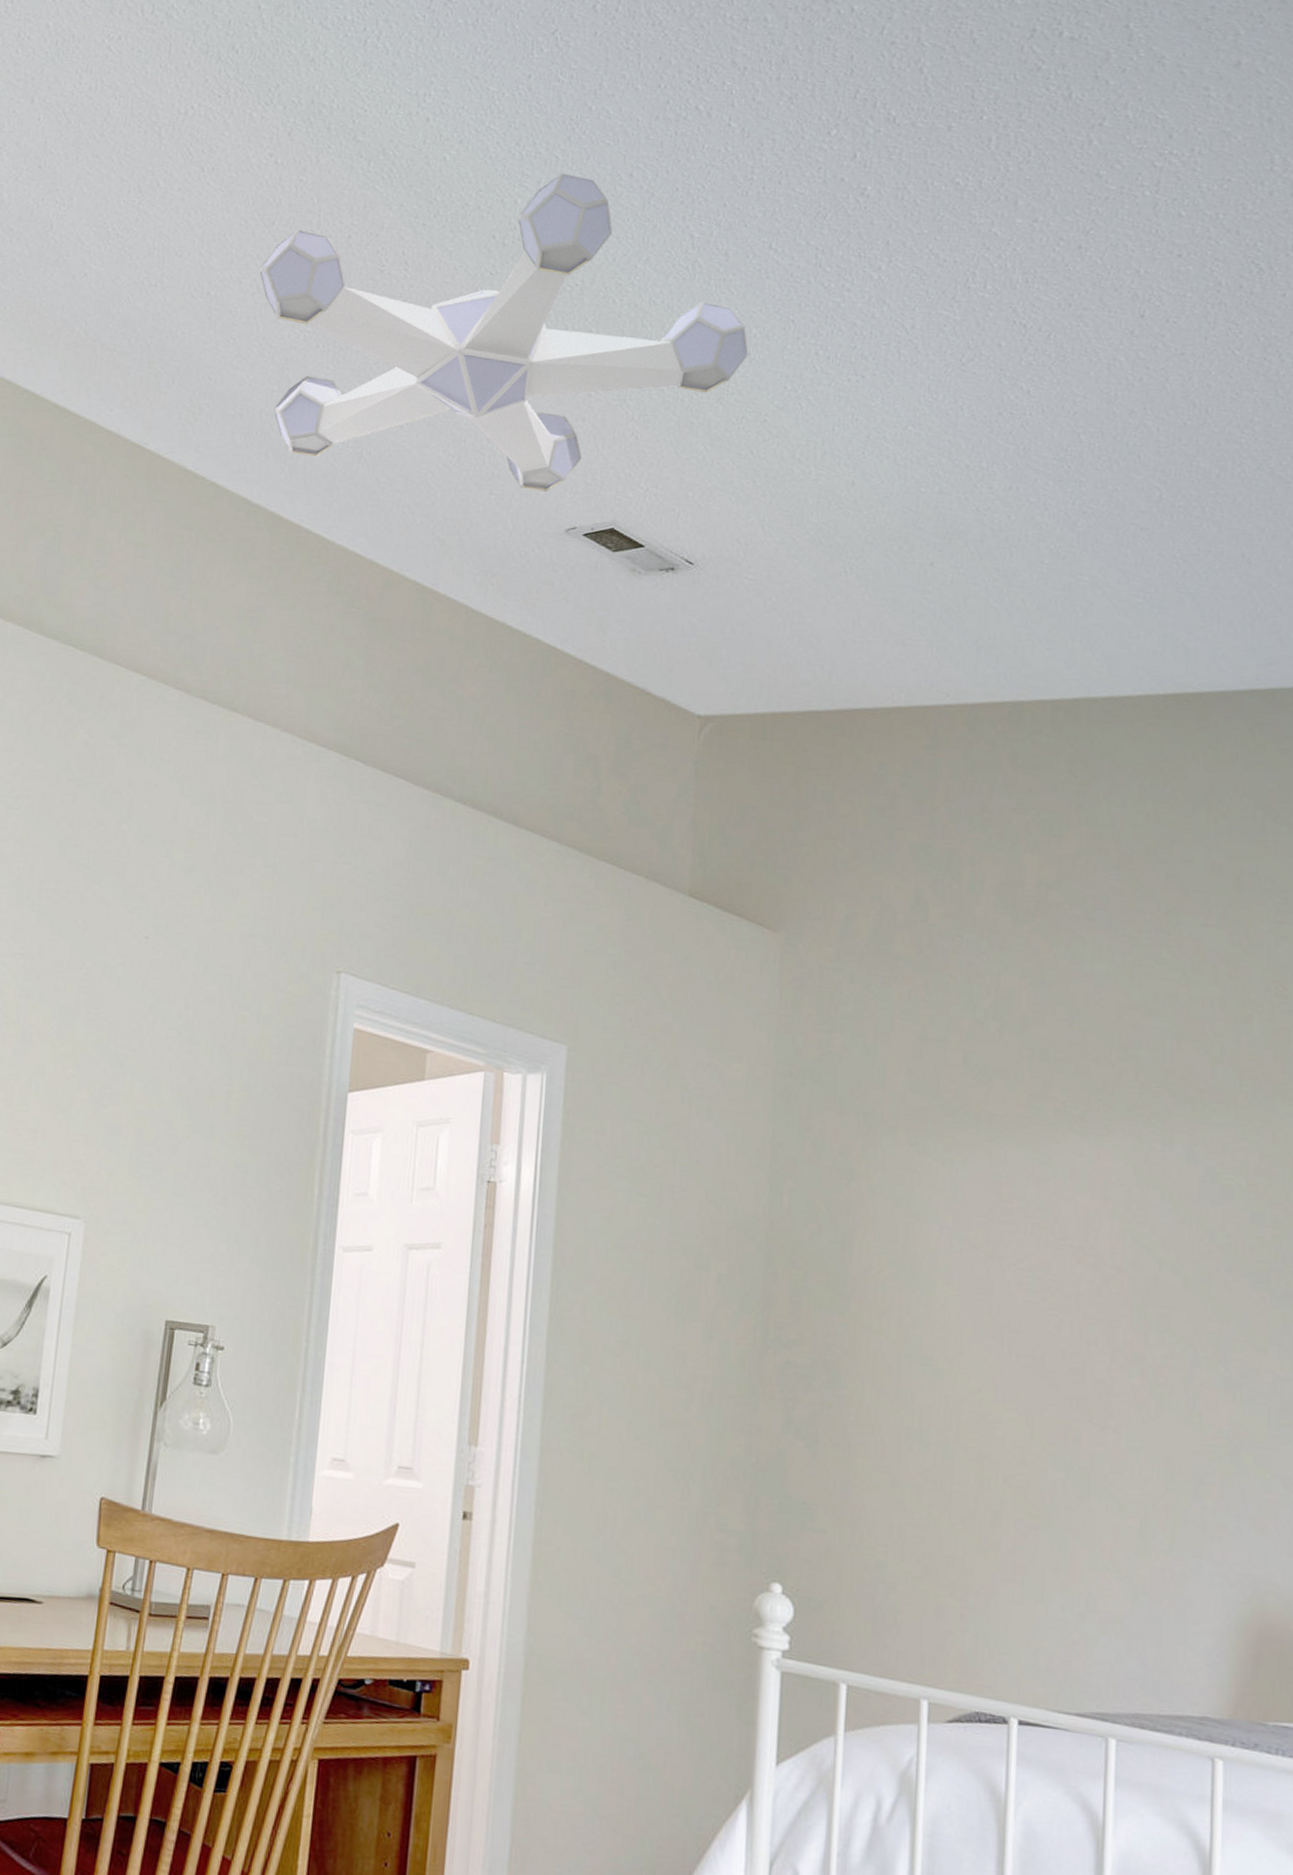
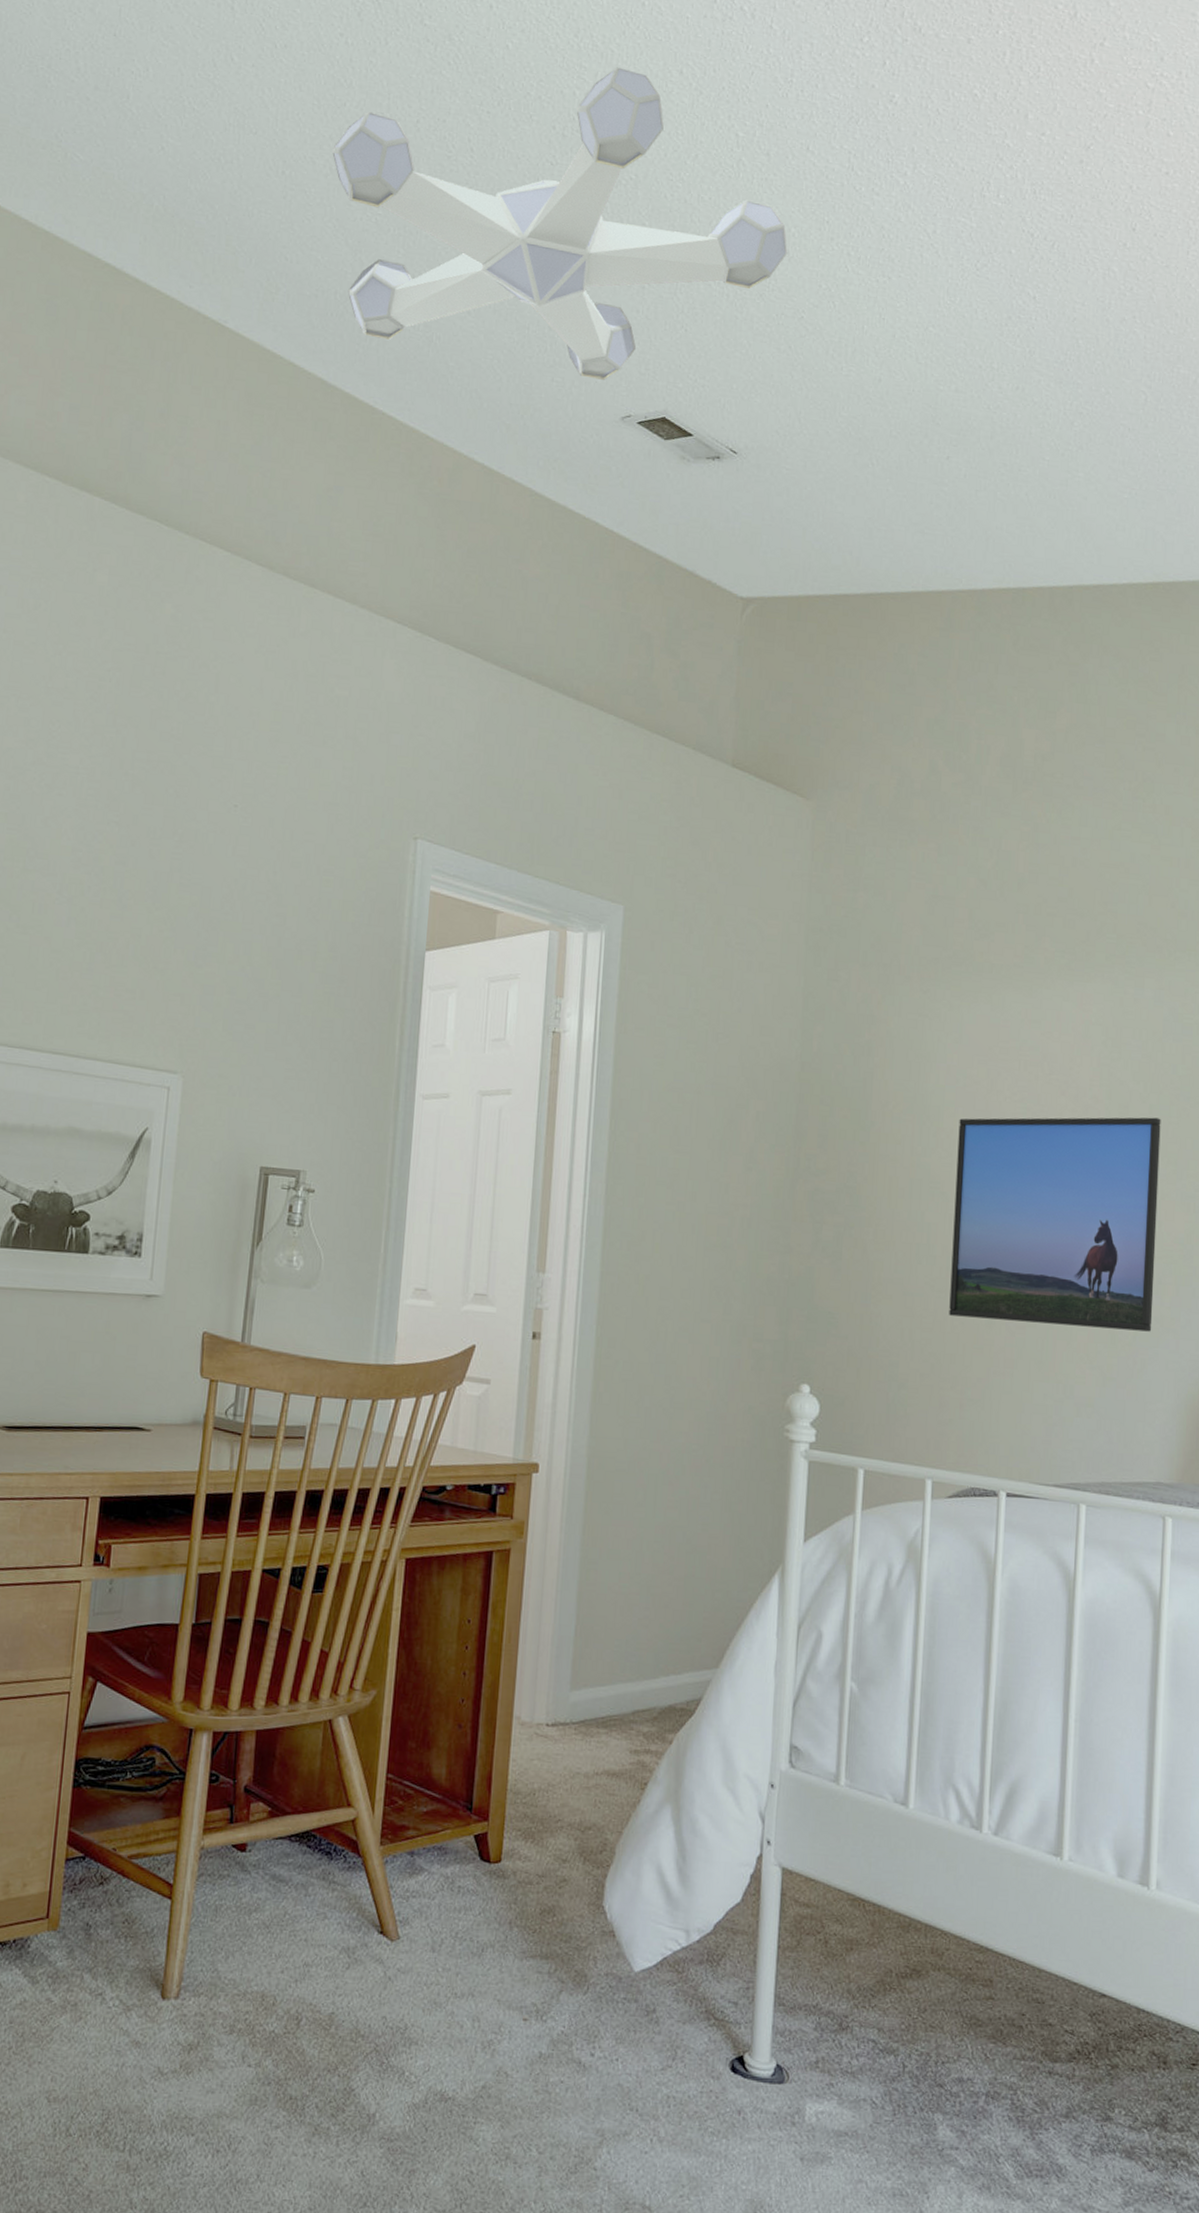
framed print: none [946,1286,1198,1539] -> present [949,1117,1161,1332]

